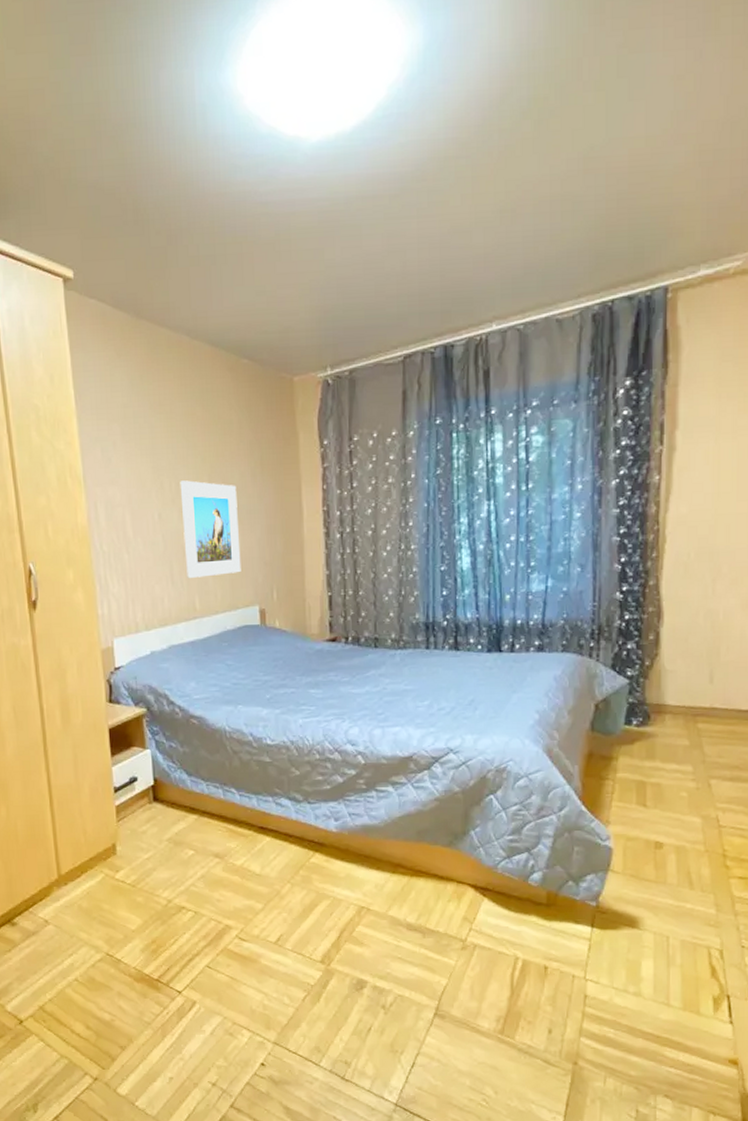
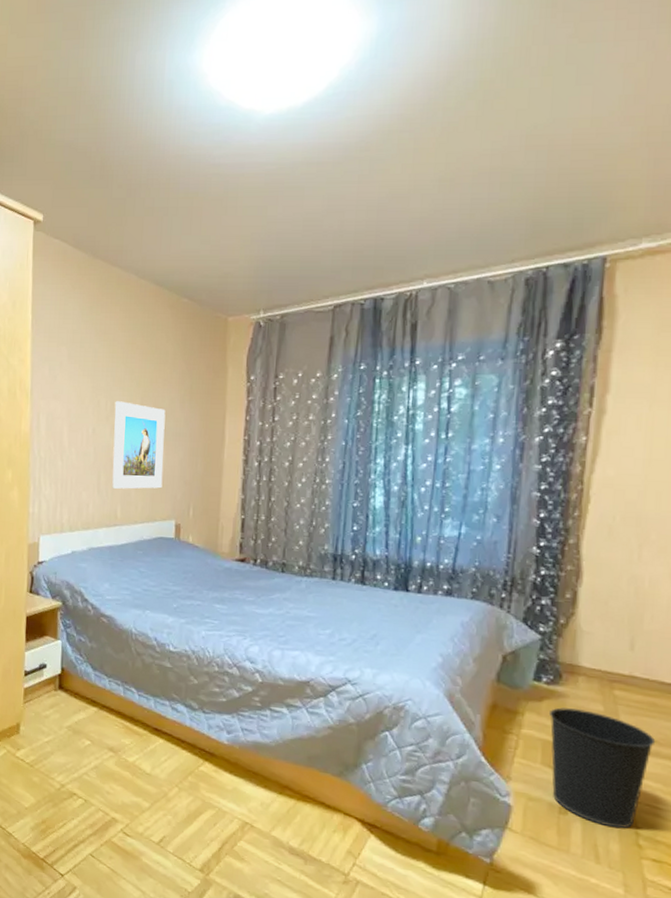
wastebasket: none [641,746,737,854] -> present [550,707,656,829]

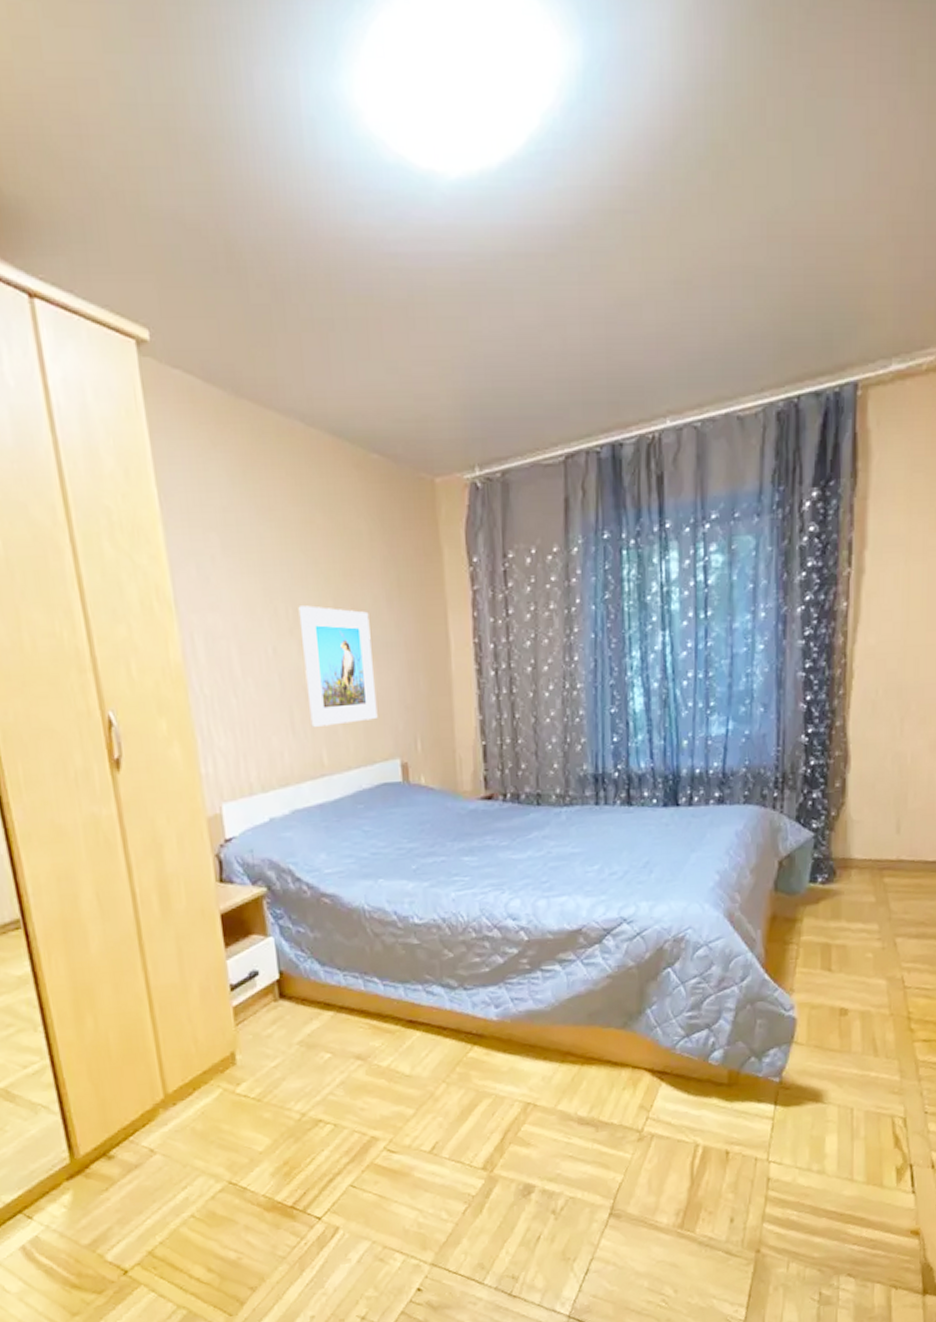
wastebasket: present [550,707,656,829] -> none [826,904,922,1018]

